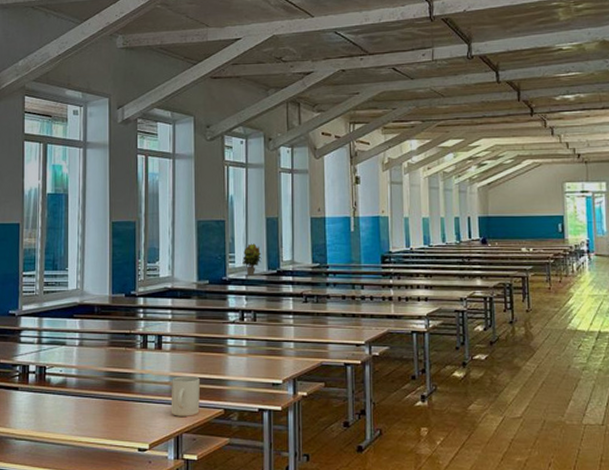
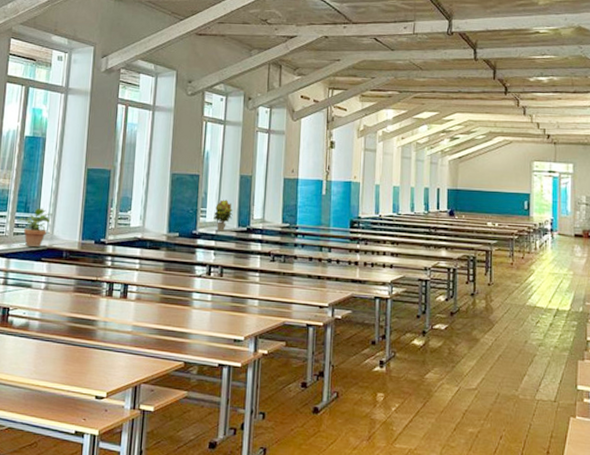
potted plant: none [46,264,81,305] -> present [17,208,53,248]
cup: present [171,376,201,416] -> none [131,326,163,367]

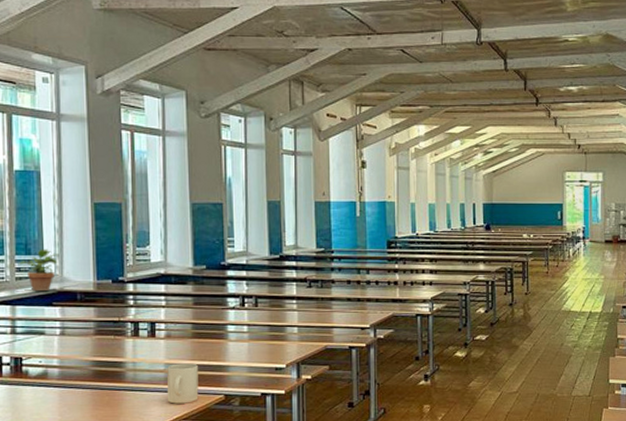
cup: none [131,326,163,367] -> present [166,363,199,404]
potted plant: present [213,199,233,231] -> none [242,227,263,261]

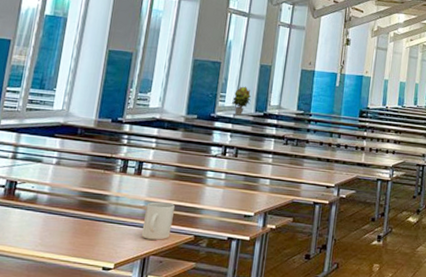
potted plant: present [17,249,59,292] -> none [31,85,70,124]
potted plant: none [242,227,263,261] -> present [232,86,252,116]

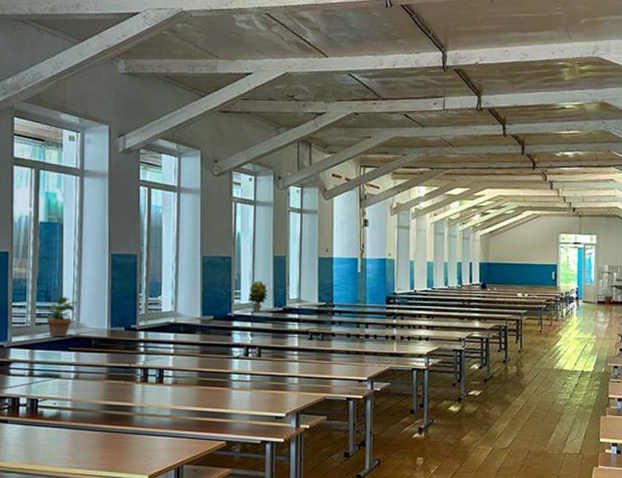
potted plant: none [31,85,70,124] -> present [38,296,77,337]
cup: present [141,202,176,240] -> none [171,409,203,448]

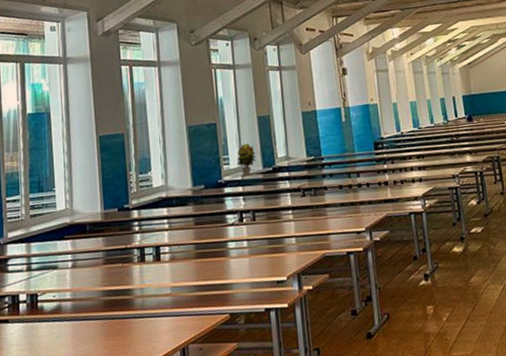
potted plant: present [38,296,77,337] -> none [32,184,69,227]

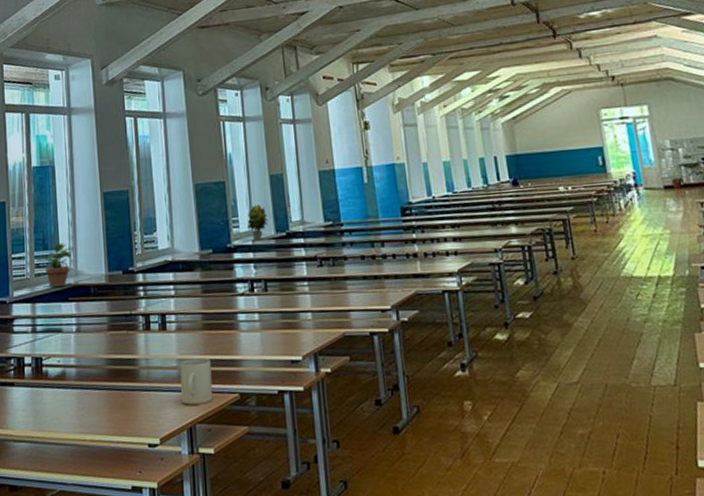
potted plant: none [32,184,69,227] -> present [36,242,73,288]
cup: none [173,284,205,328] -> present [180,358,213,405]

